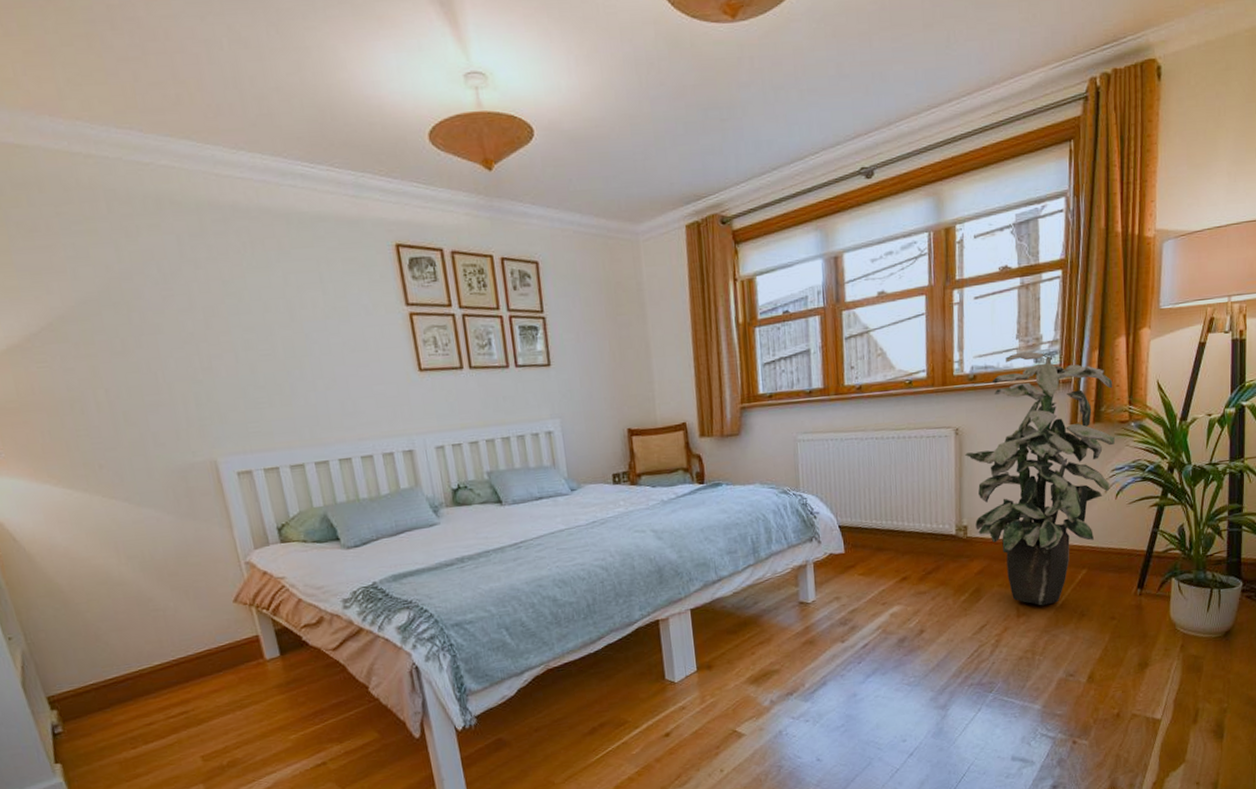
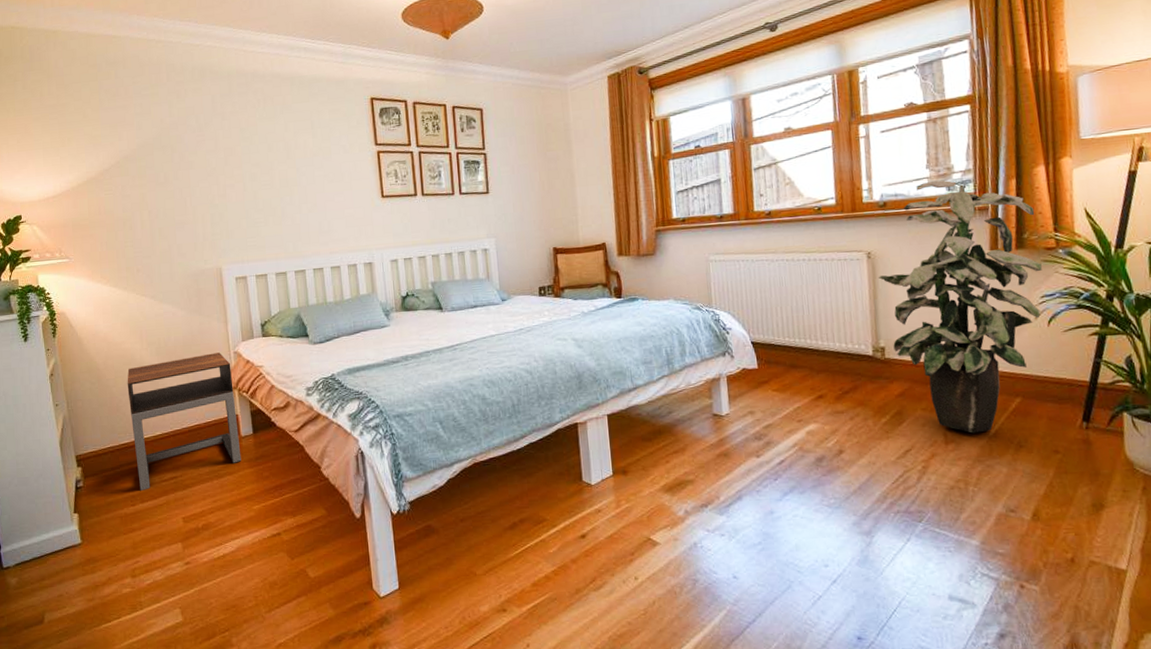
nightstand: none [103,564,269,731] -> present [127,353,242,491]

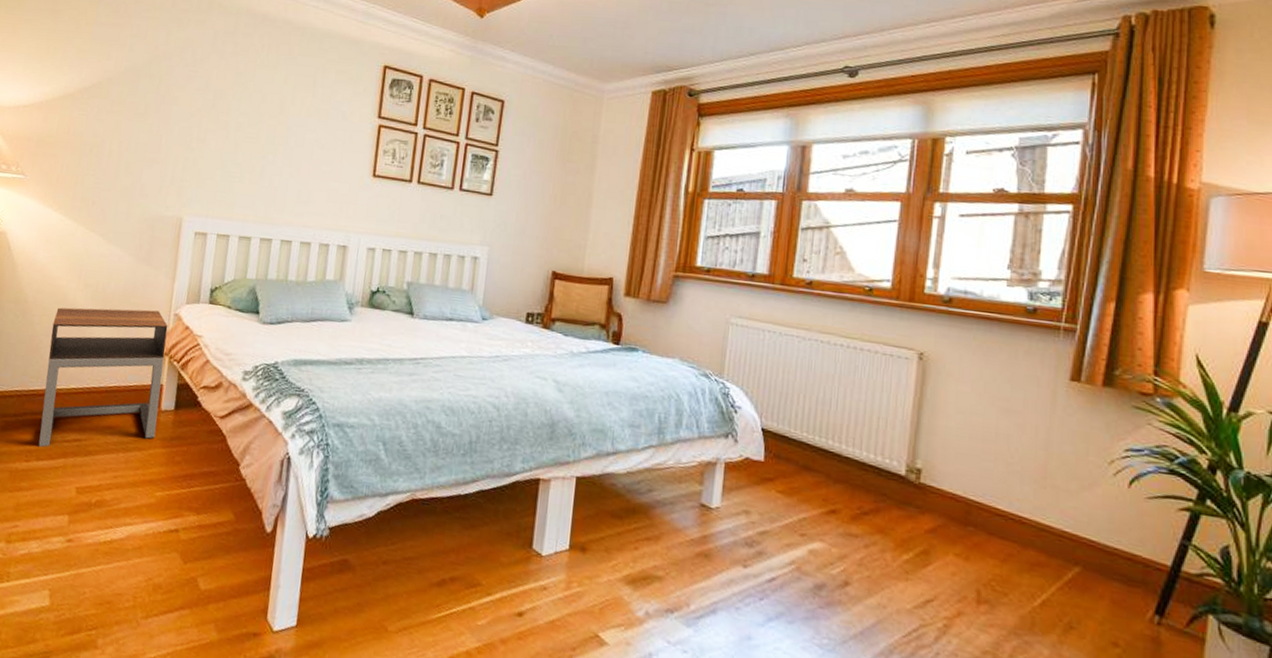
indoor plant: present [878,180,1042,434] -> none [927,284,1133,600]

